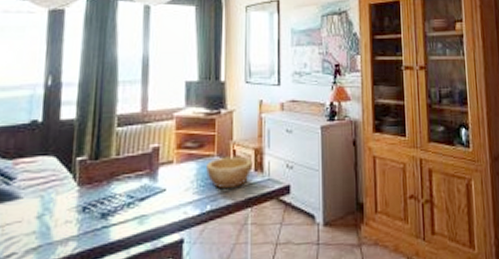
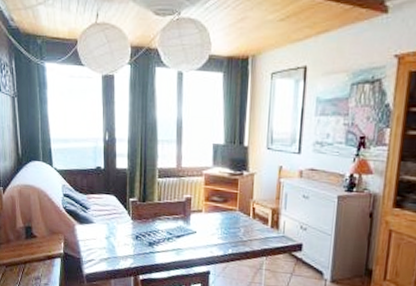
bowl: present [206,156,253,189] -> none [229,212,270,239]

